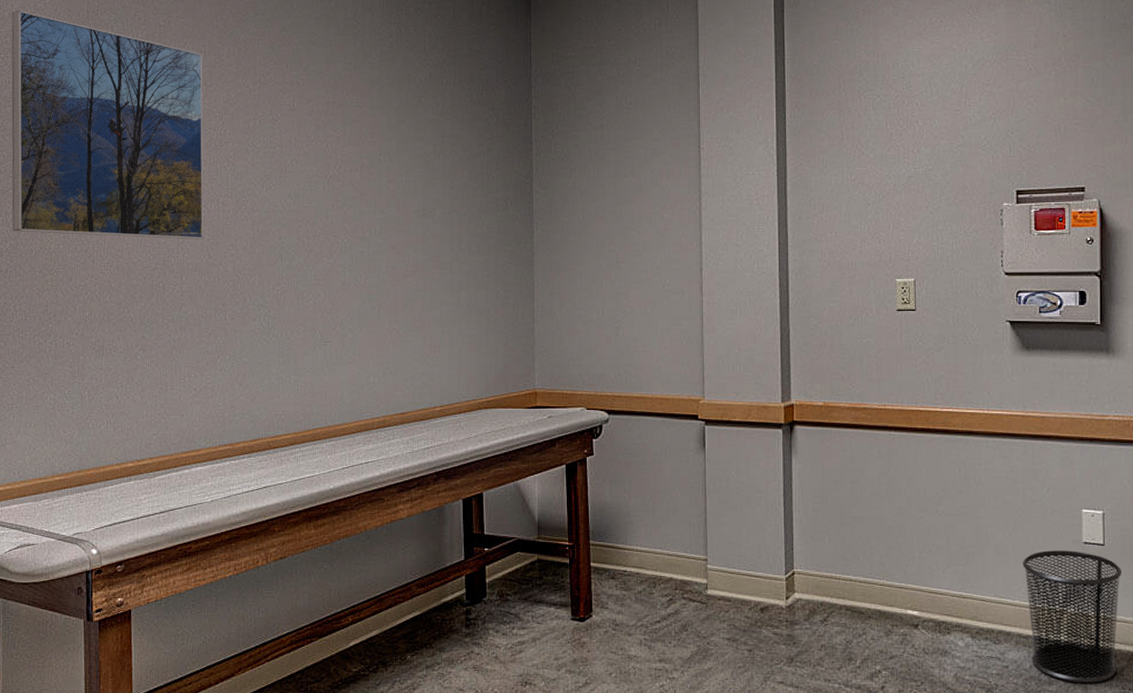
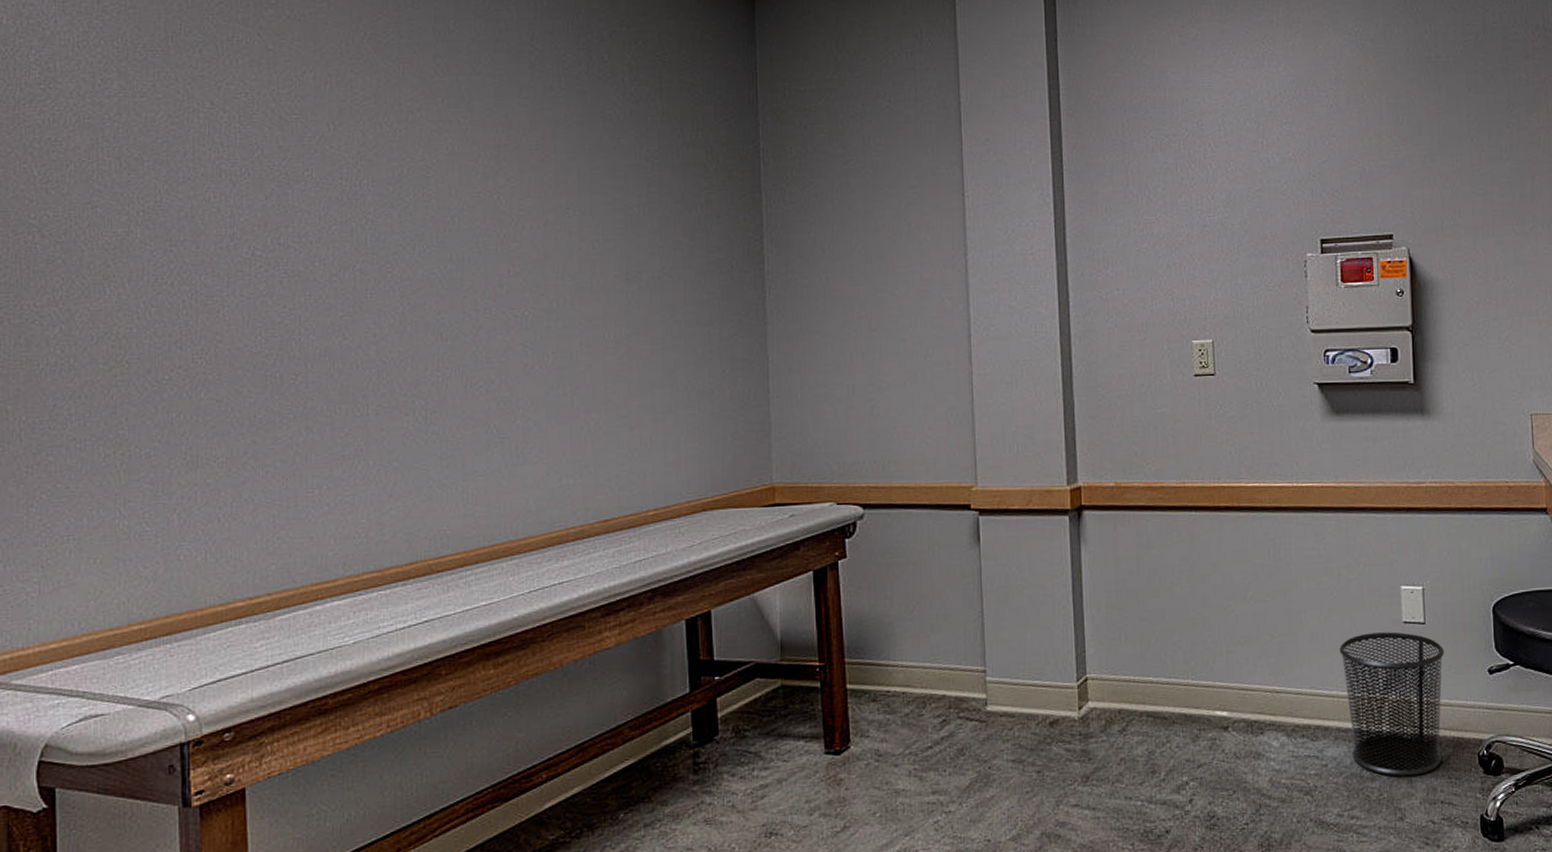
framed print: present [11,9,204,240] -> none [56,27,335,317]

